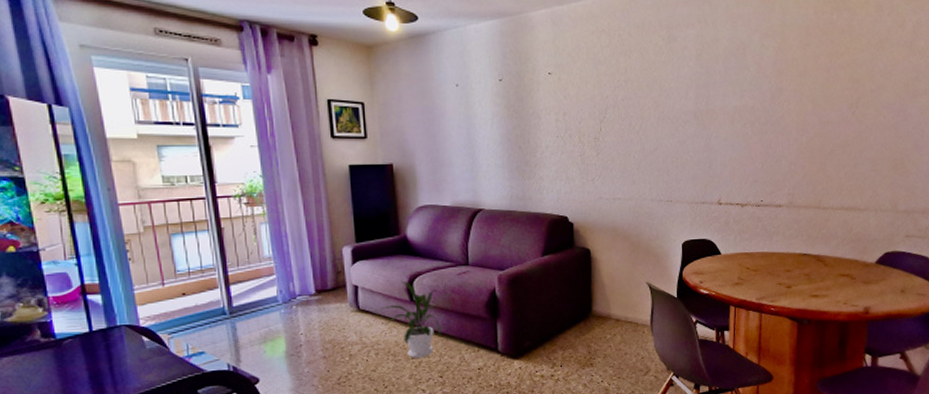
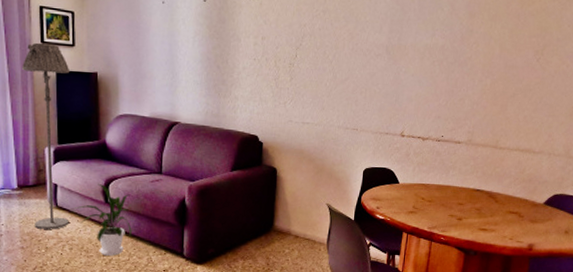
floor lamp: none [313,137,373,335] -> present [22,42,71,229]

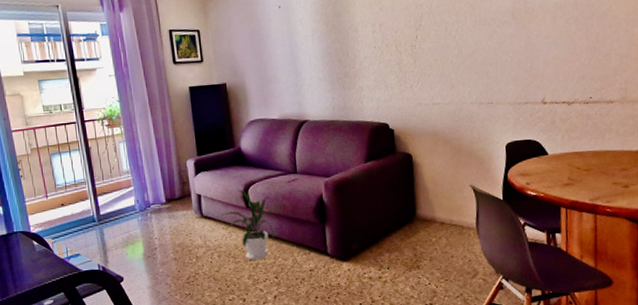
floor lamp: present [22,42,71,229] -> none [159,63,215,239]

